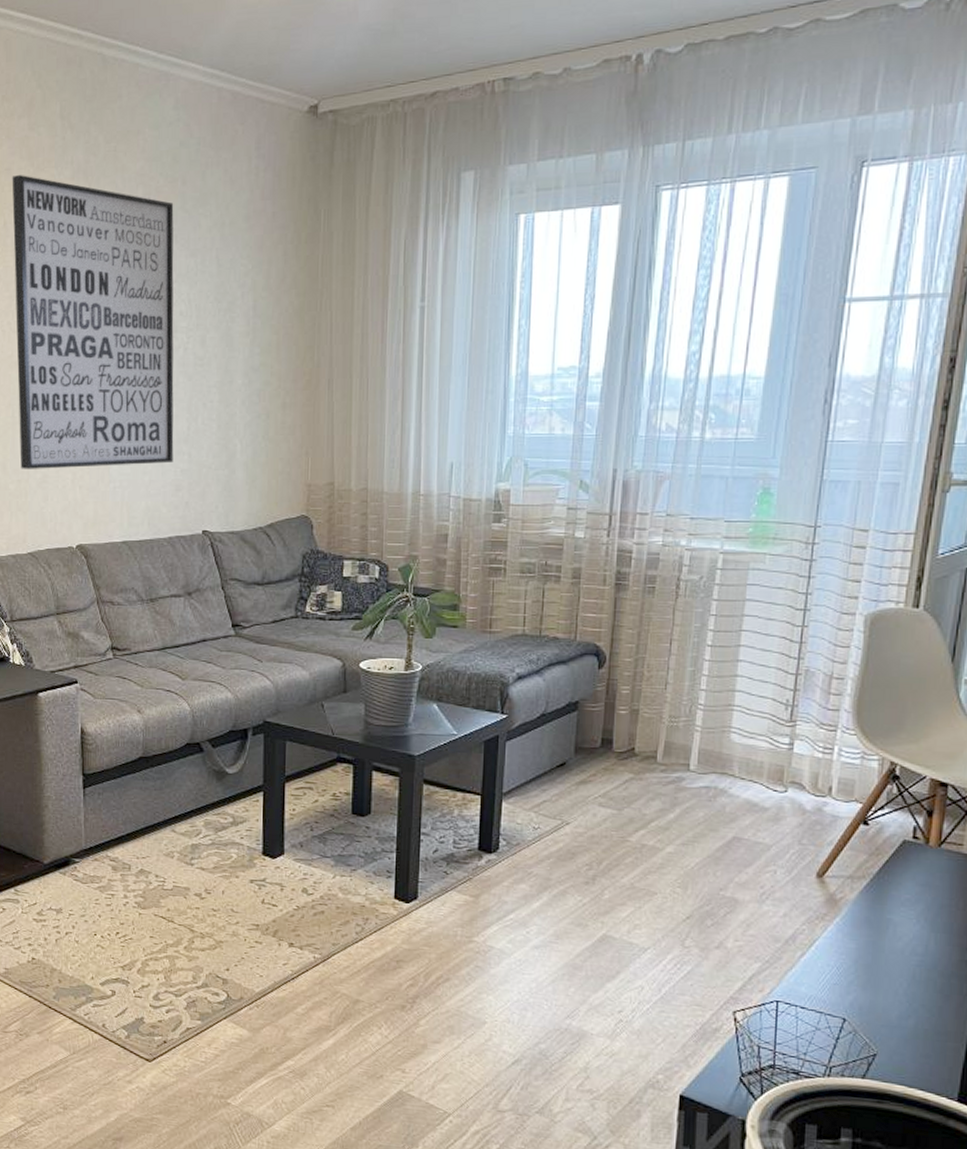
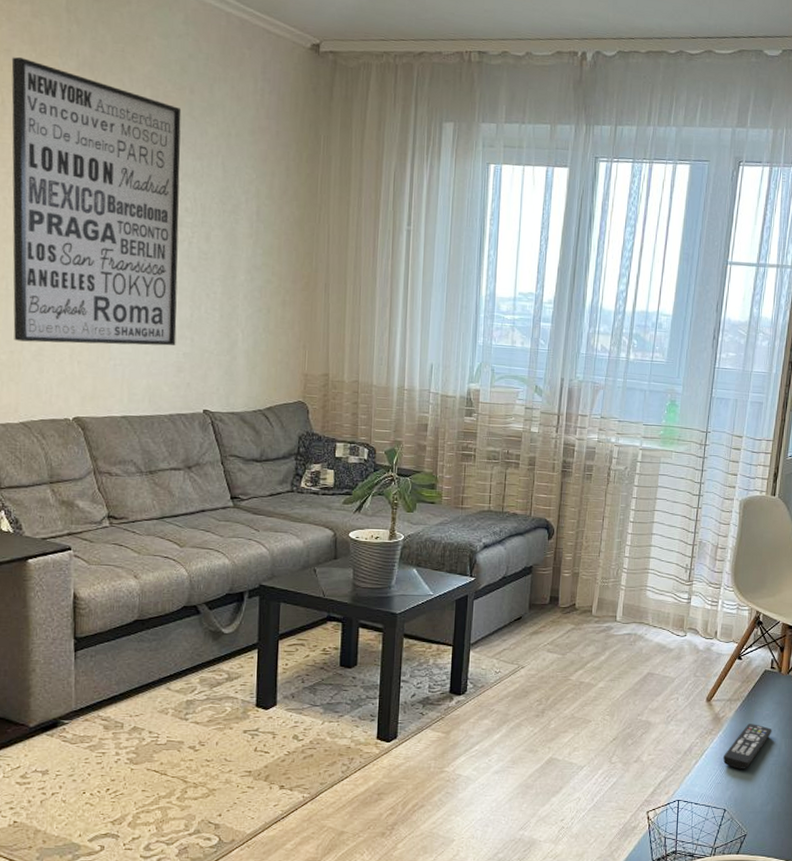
remote control: none [840,909,915,969] -> present [722,724,772,769]

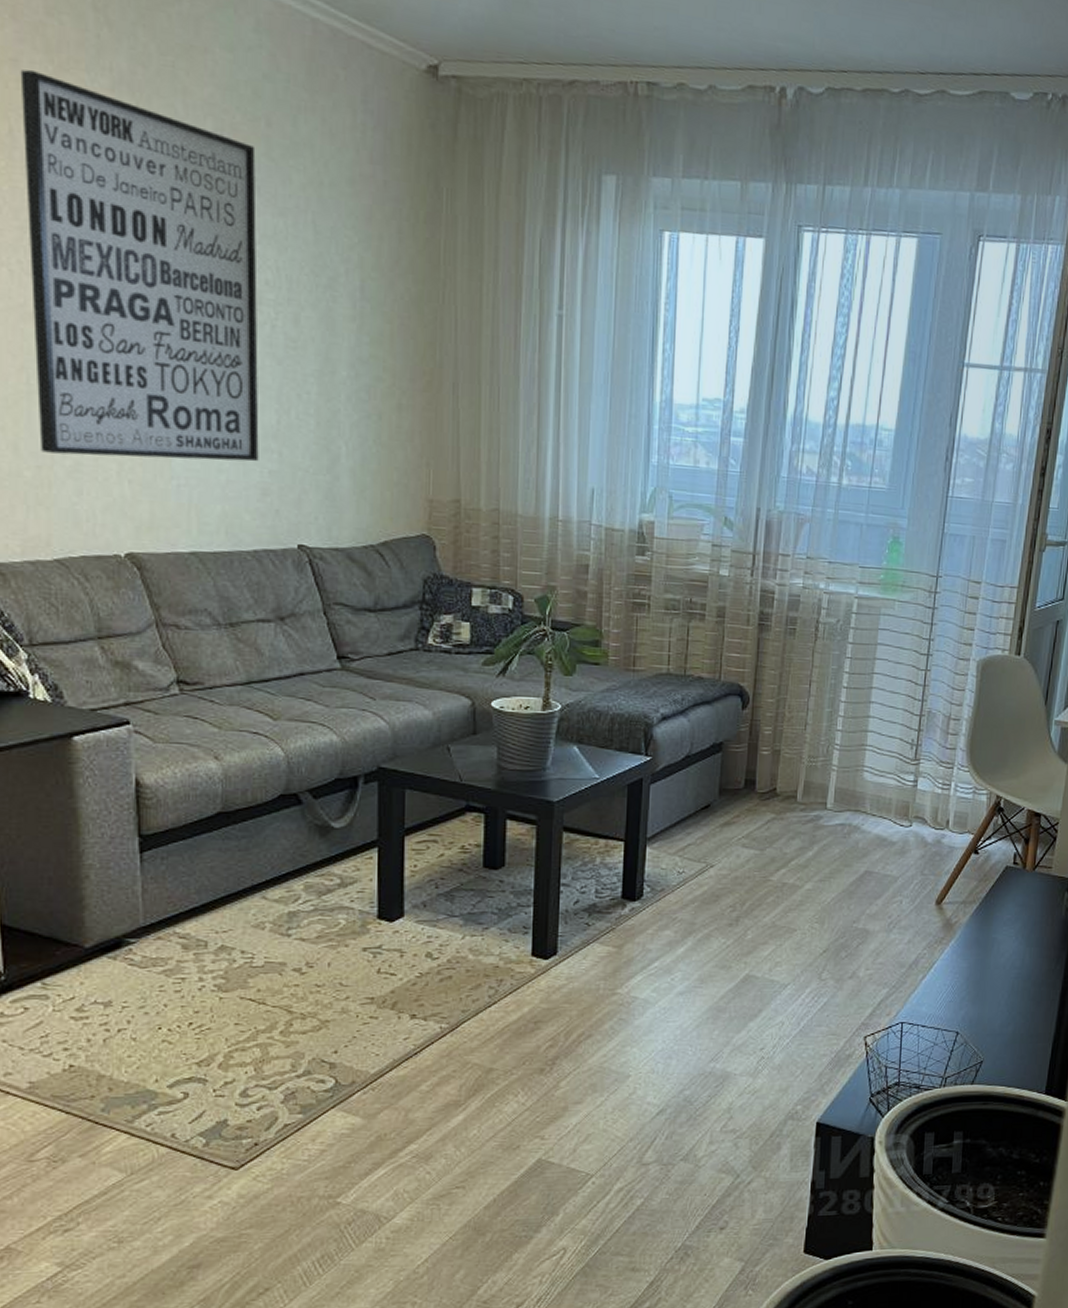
remote control: present [722,724,772,769] -> none [955,930,1014,984]

